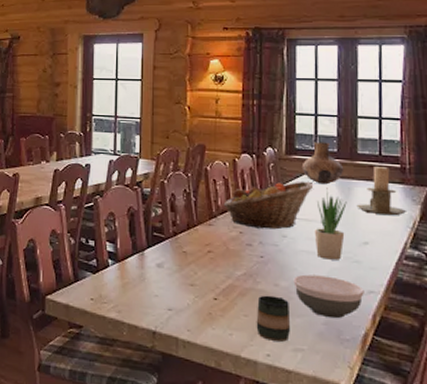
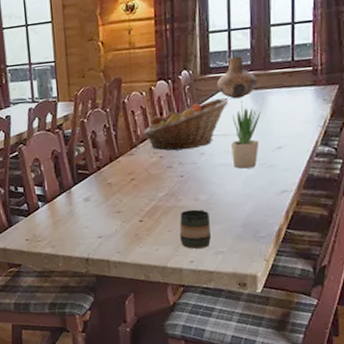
bowl: present [293,274,364,319] -> none [212,183,278,221]
candle holder: present [356,167,408,216] -> none [270,71,319,119]

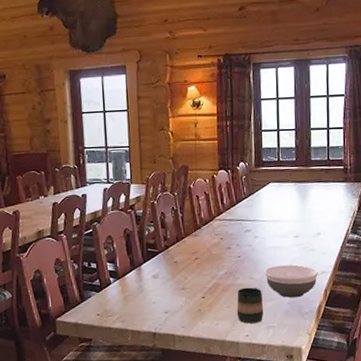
fruit basket: present [142,98,228,151] -> none [206,188,277,234]
bowl: none [212,183,278,221] -> present [264,264,318,298]
vase: present [216,55,258,99] -> none [268,153,301,190]
potted plant: present [231,102,261,169] -> none [280,193,304,252]

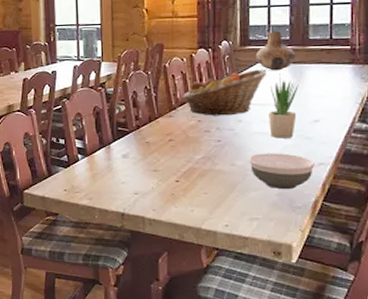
fruit basket: none [206,188,277,234] -> present [182,69,266,116]
mug: present [236,287,263,324] -> none [215,174,246,213]
vase: none [268,153,301,190] -> present [255,31,296,71]
potted plant: none [280,193,304,252] -> present [269,75,299,138]

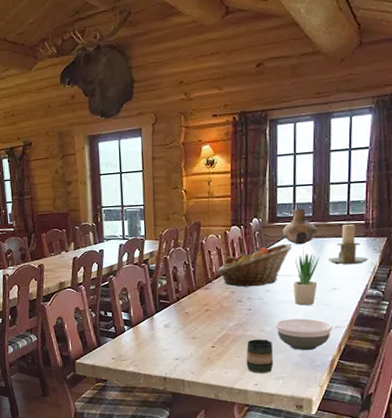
mug: none [215,174,246,213] -> present [246,339,273,373]
candle holder: none [308,49,357,94] -> present [327,224,369,265]

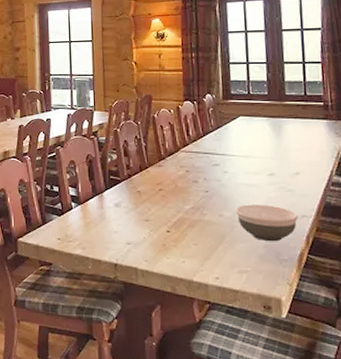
fruit basket: present [217,243,291,287] -> none [170,122,248,167]
mug: present [246,339,273,373] -> none [205,225,235,265]
vase: present [282,208,318,245] -> none [237,86,275,124]
potted plant: present [293,248,320,306] -> none [252,128,279,190]
candle holder: present [327,224,369,265] -> none [287,105,332,148]

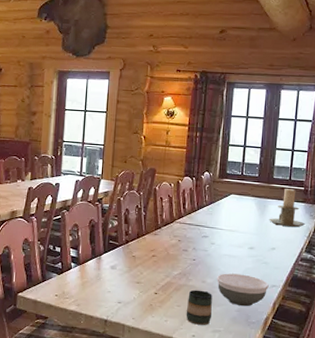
mug: none [205,225,235,265] -> present [186,289,212,325]
candle holder: none [287,105,332,148] -> present [269,189,306,228]

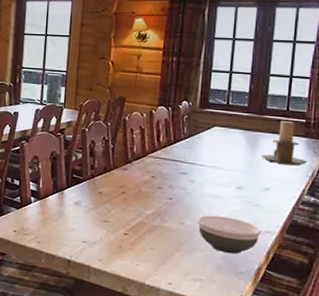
mug: present [186,289,212,325] -> none [160,232,192,273]

